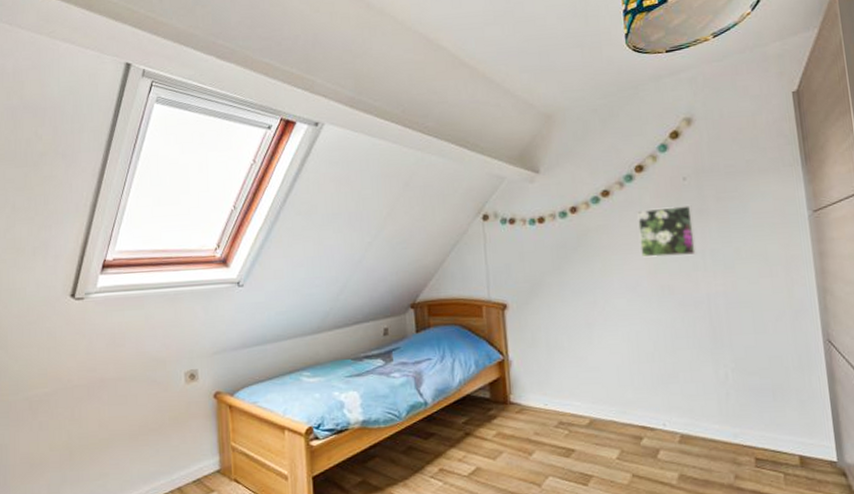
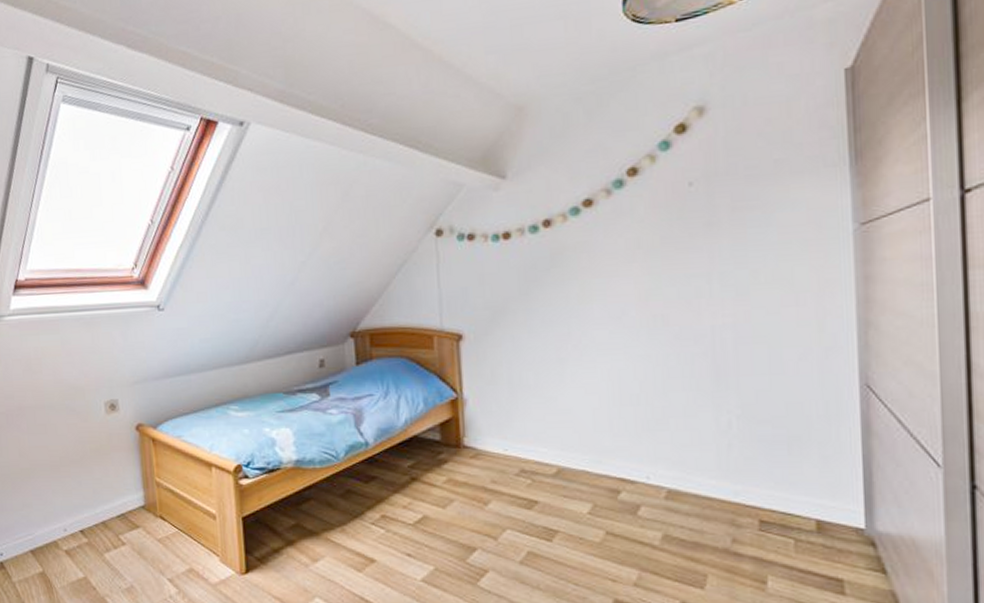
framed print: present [637,205,697,258] -> none [627,217,701,282]

